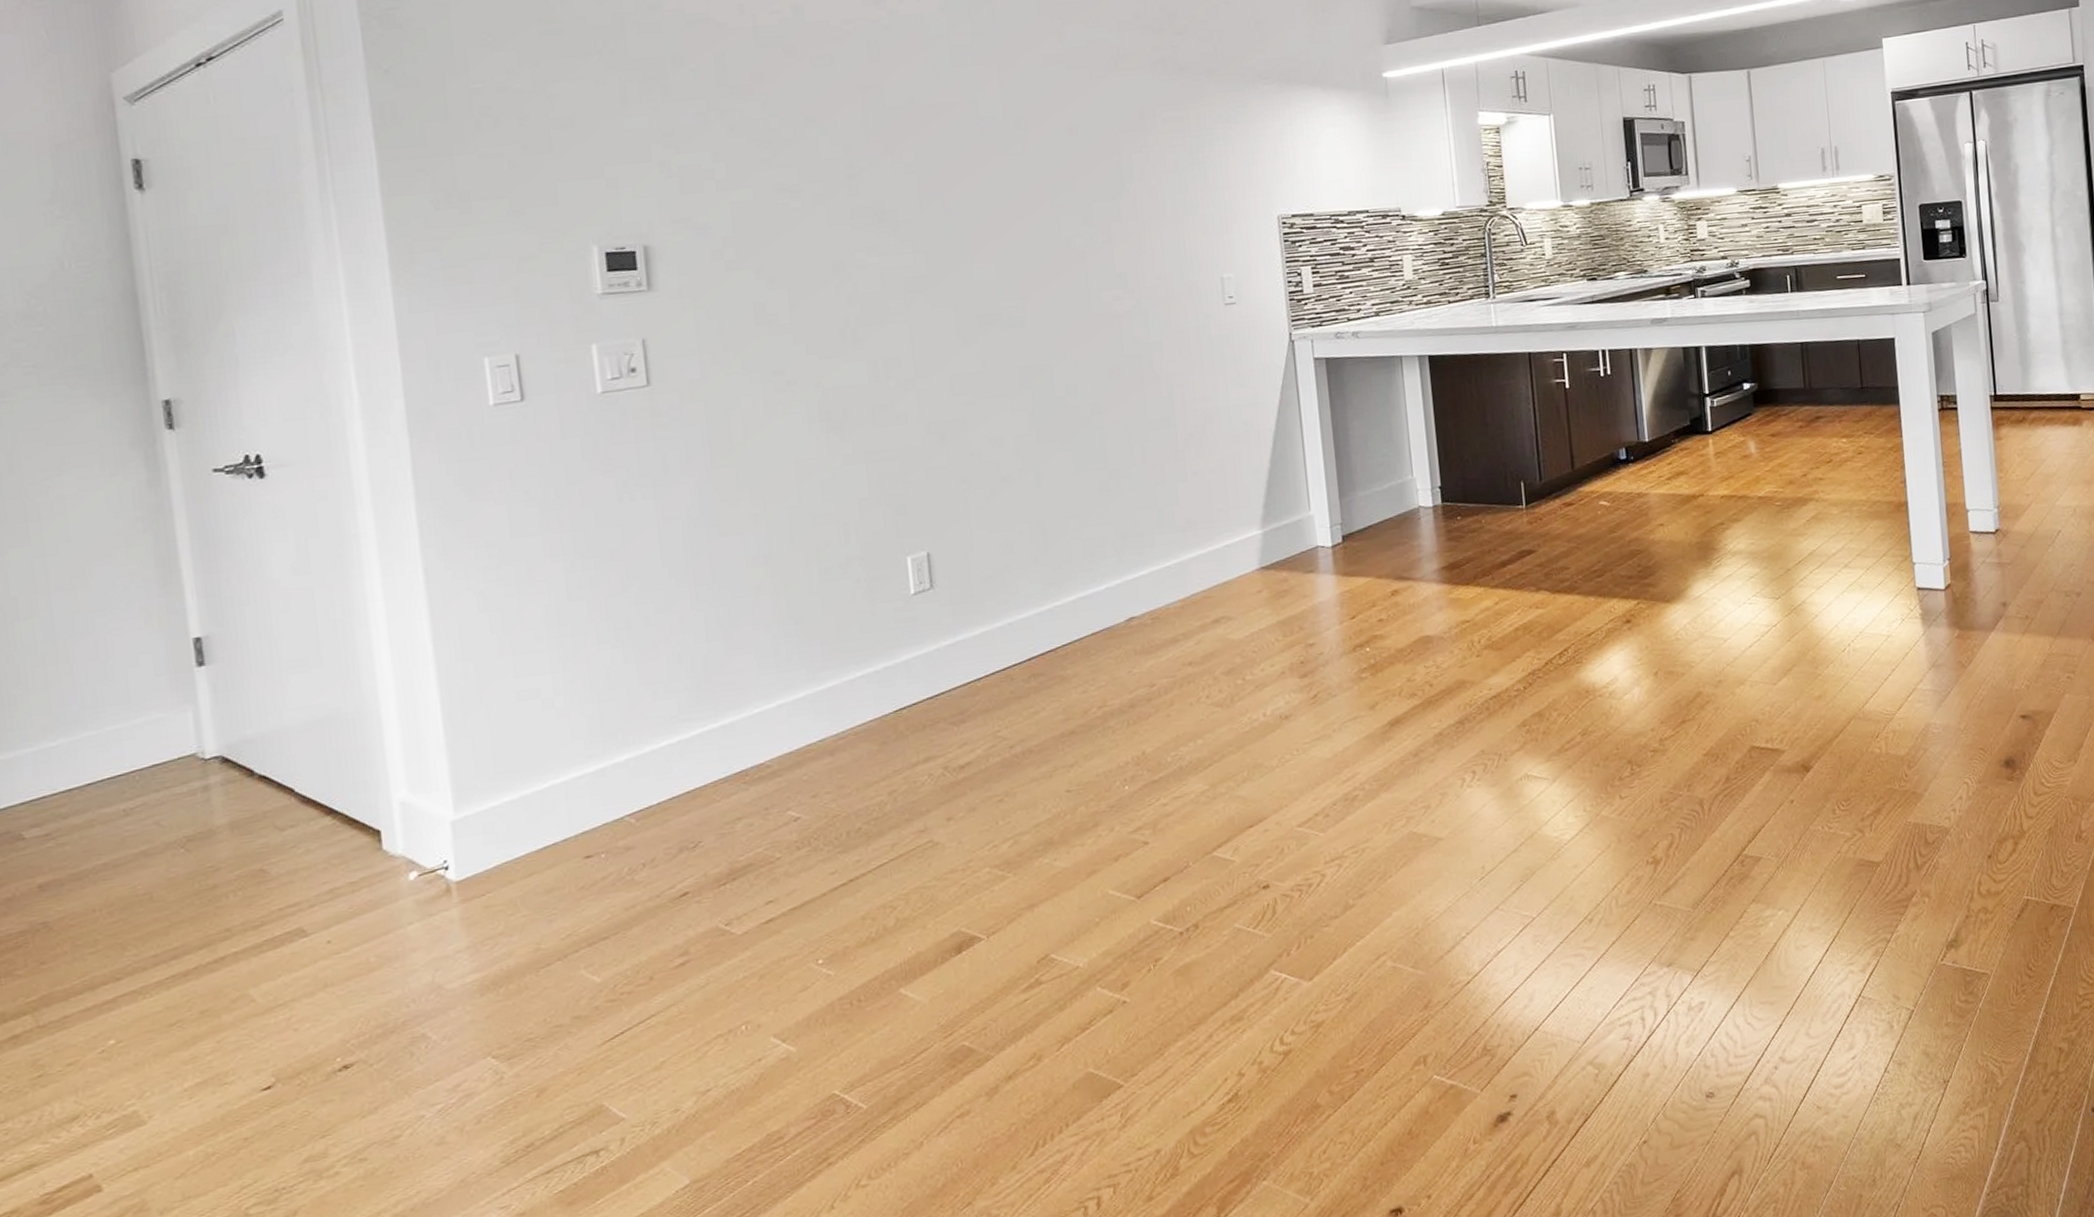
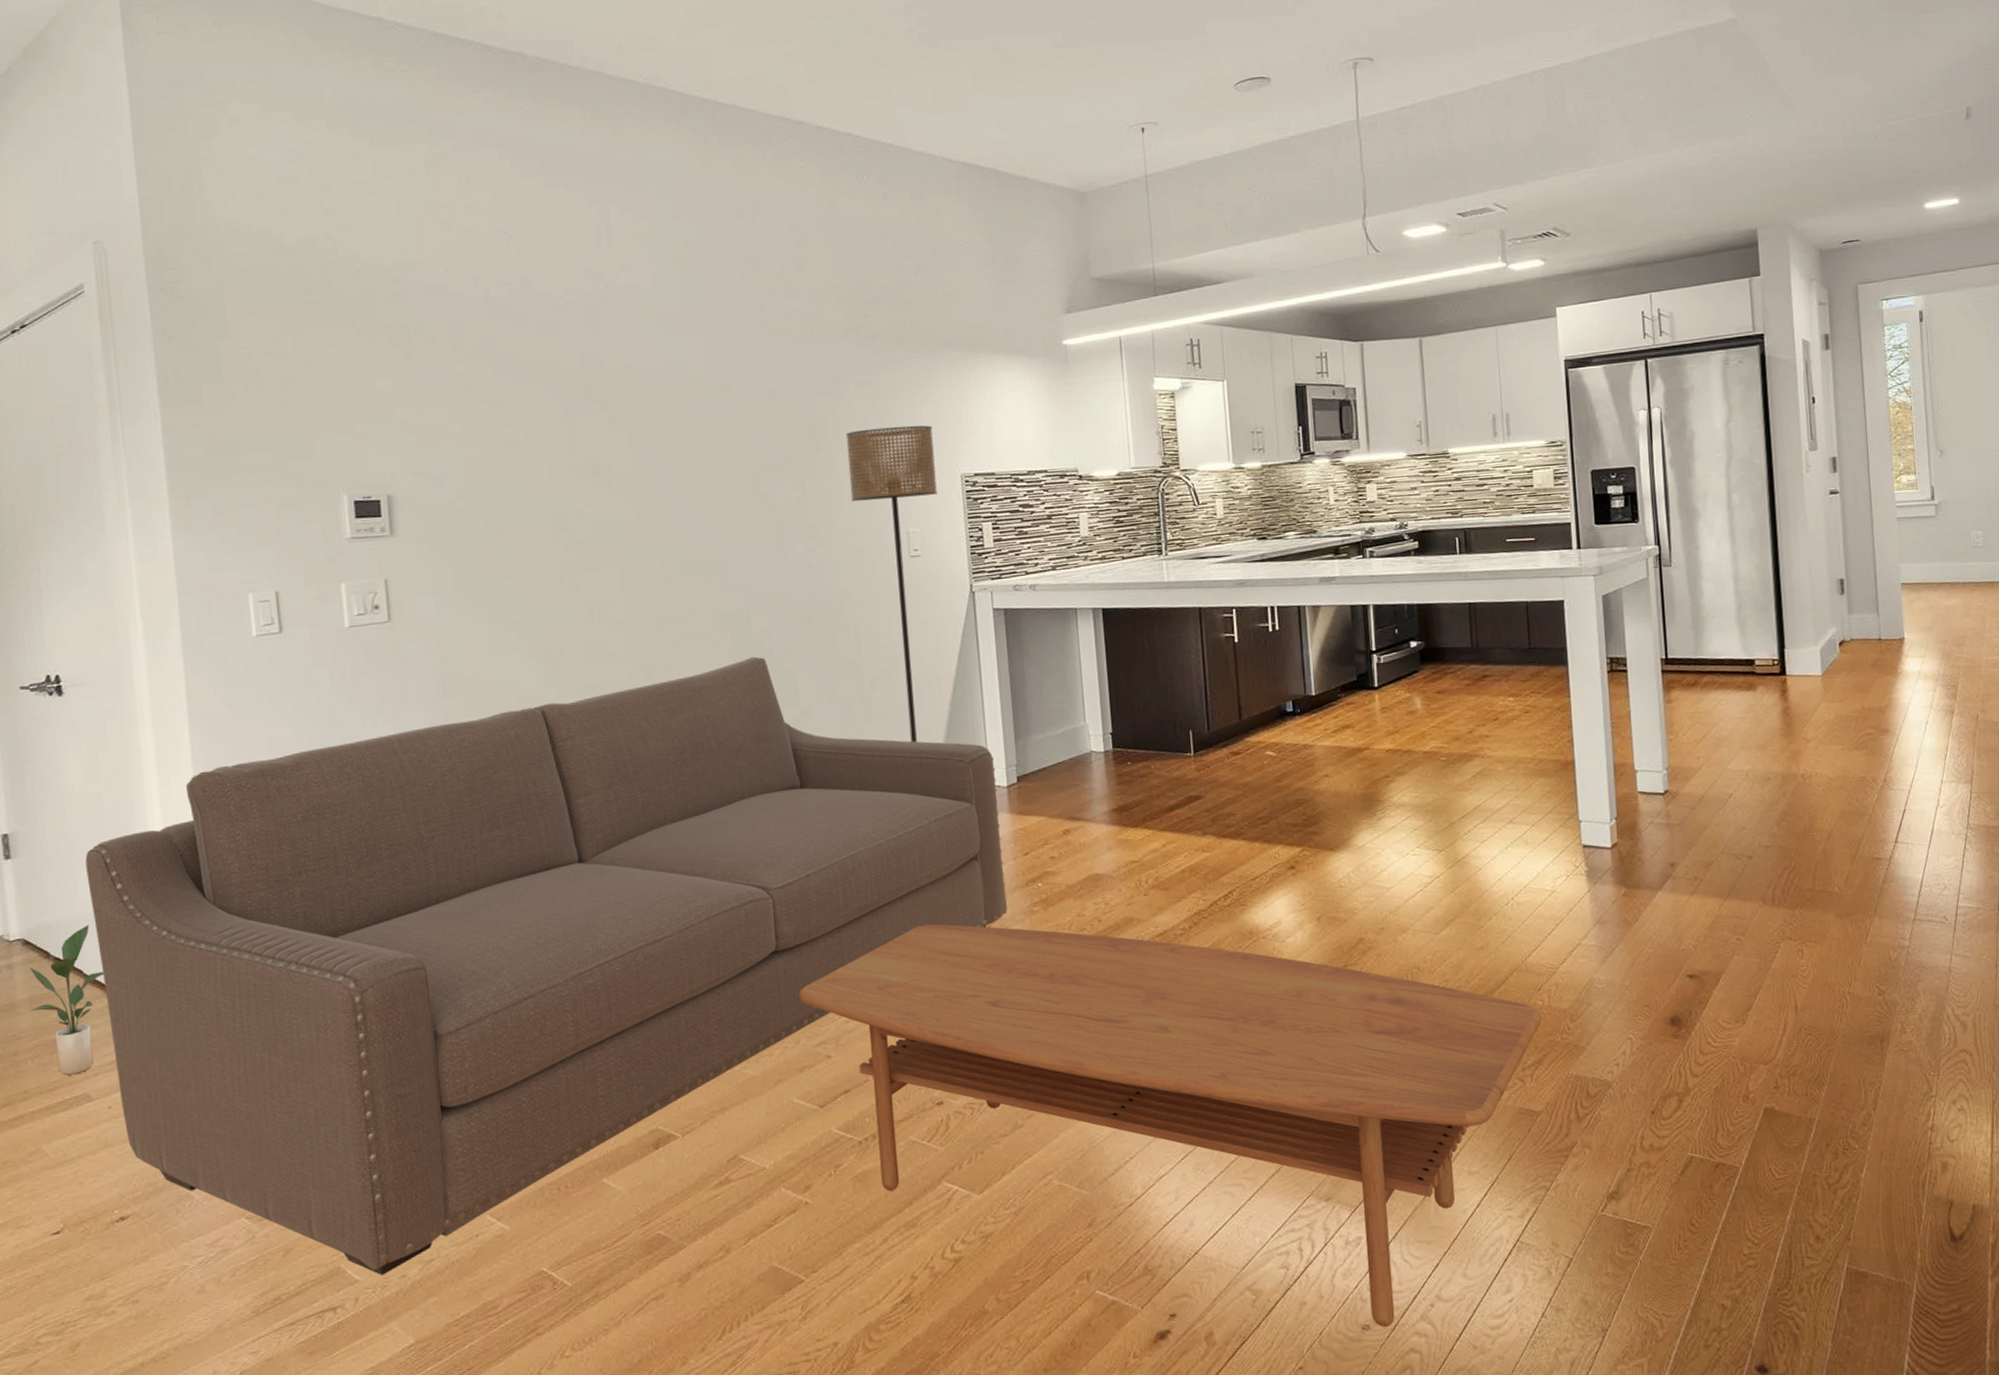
potted plant: none [229,736,320,909] -> present [29,924,105,1075]
sofa: none [295,415,1334,1111] -> present [85,656,1007,1275]
coffee table: none [1112,695,1880,1094] -> present [798,924,1542,1327]
floor lamp: none [1153,163,1253,503] -> present [845,425,937,743]

